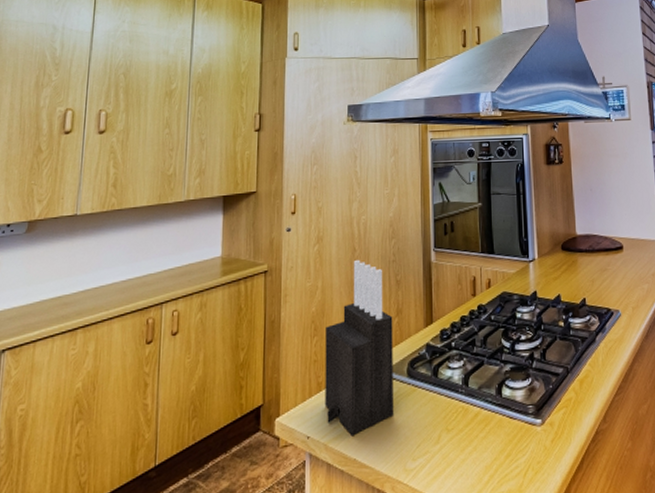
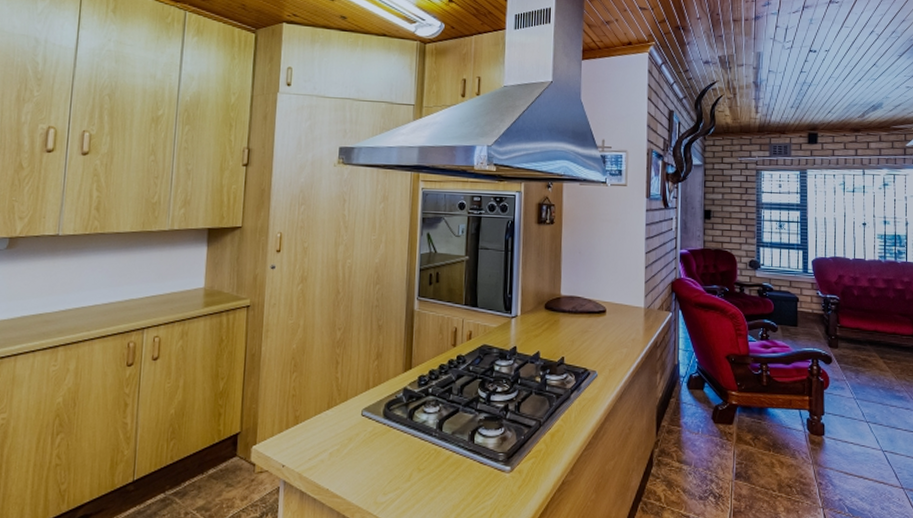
knife block: present [324,259,394,437] -> none [301,302,372,468]

